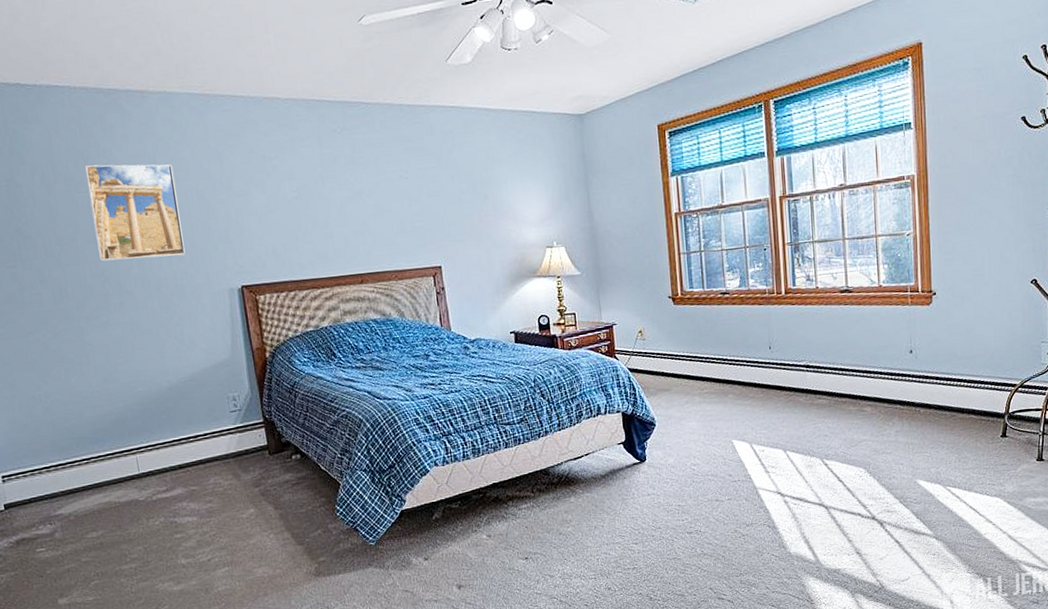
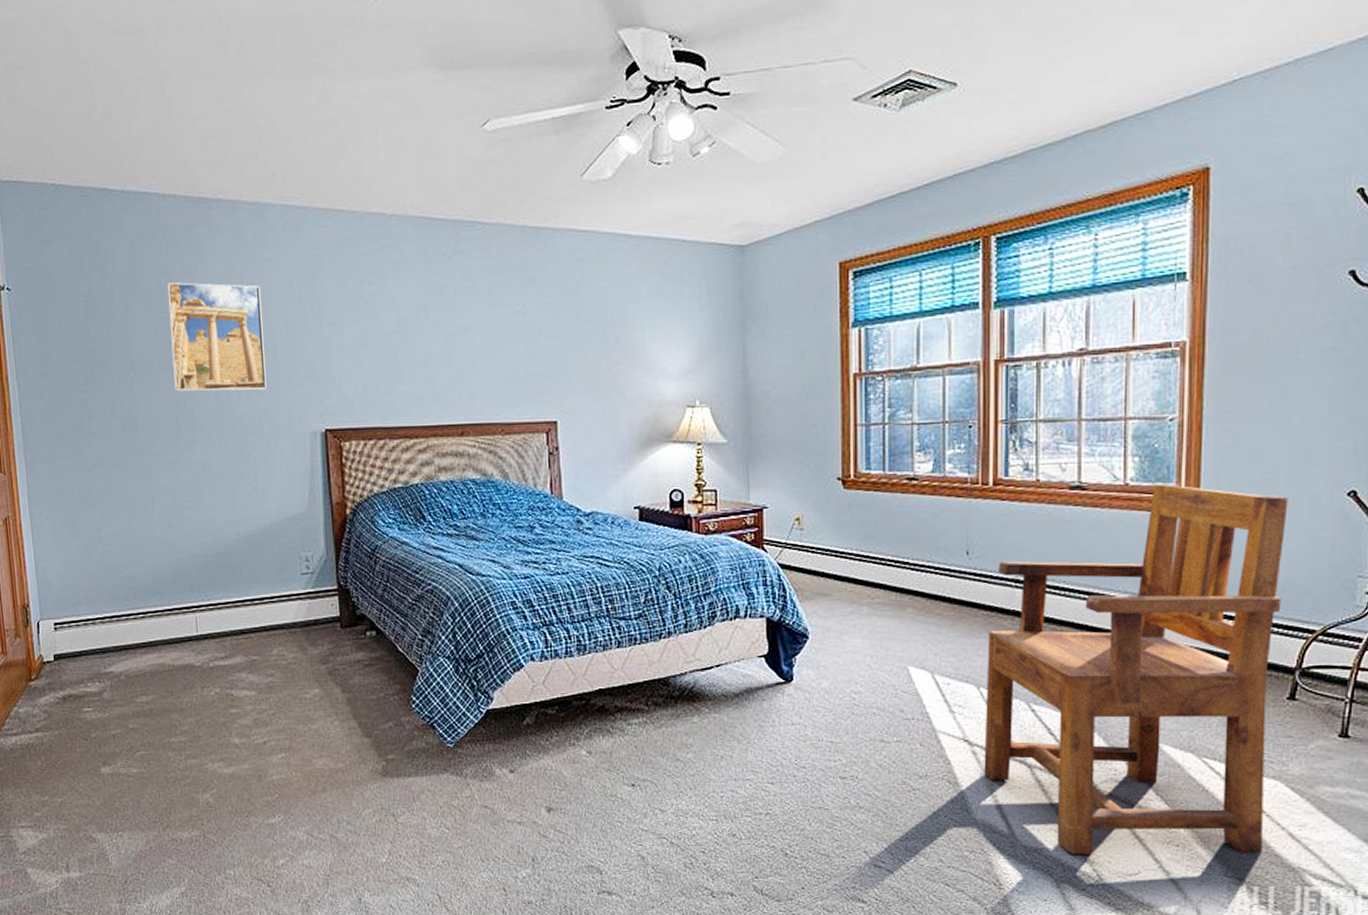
armchair: none [789,283,992,571] -> present [984,484,1288,854]

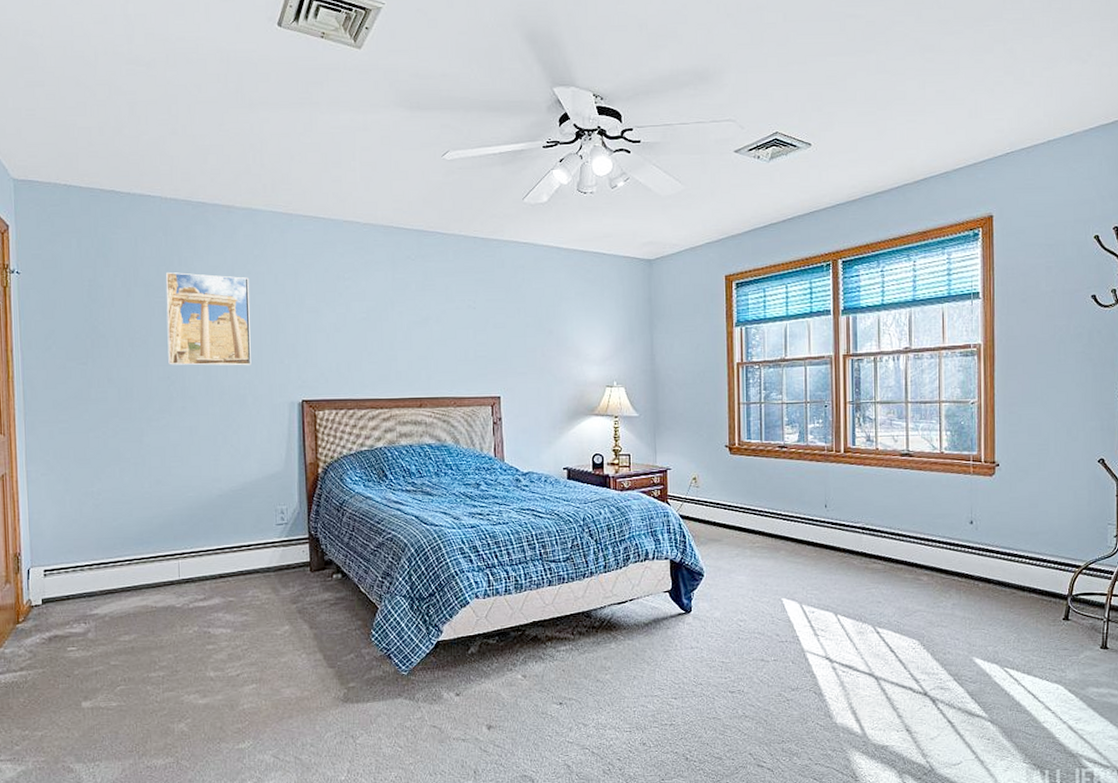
armchair: present [984,484,1288,854] -> none [841,453,1057,749]

